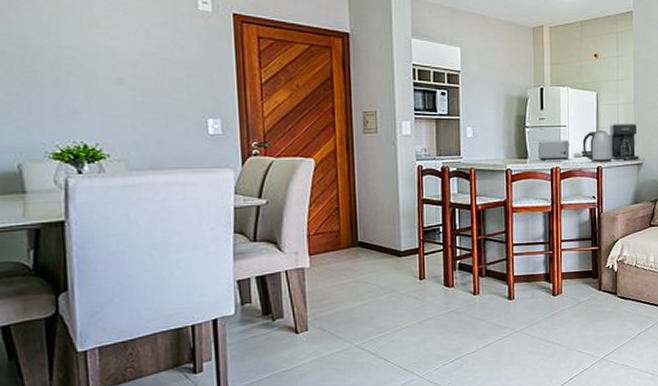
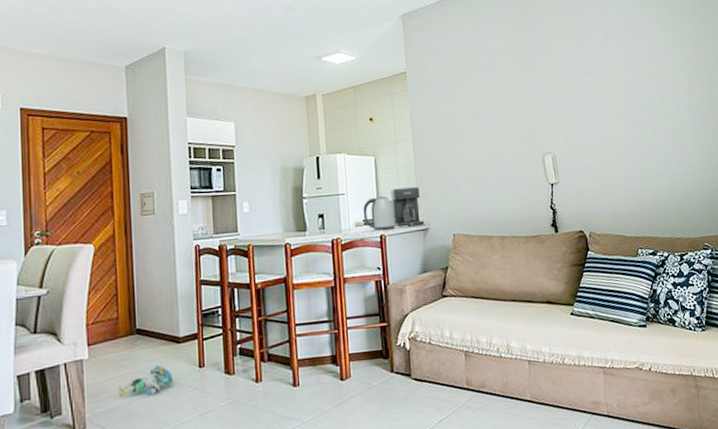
toy: none [339,276,394,305] -> present [118,365,173,398]
toaster: present [538,140,570,161] -> none [317,208,351,233]

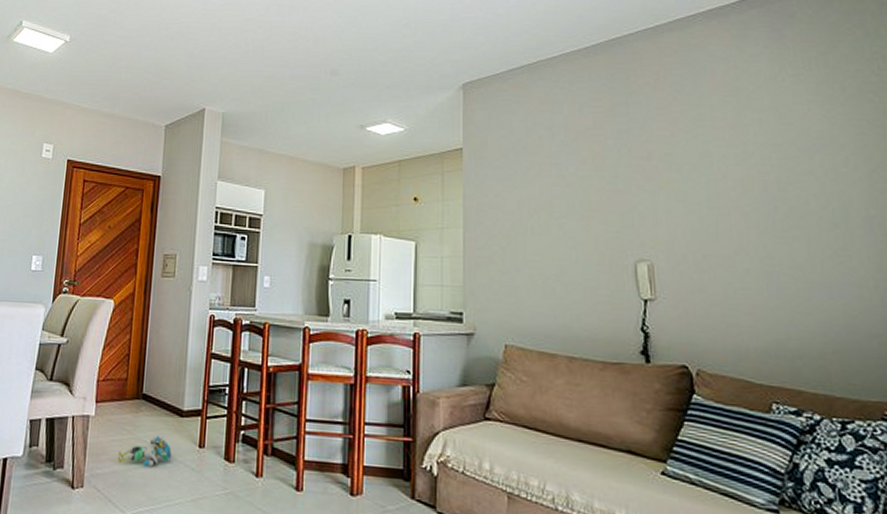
kettle: present [362,196,396,231] -> none [396,288,434,329]
coffee maker: present [390,187,425,228] -> none [431,281,470,329]

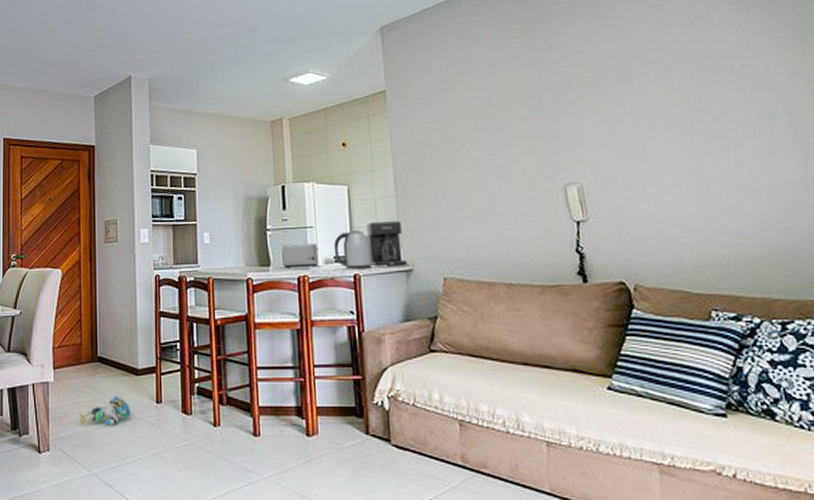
toaster: none [342,295,380,322] -> present [281,243,319,269]
kettle: none [396,288,434,329] -> present [333,230,373,269]
coffee maker: none [431,281,470,329] -> present [366,221,408,267]

